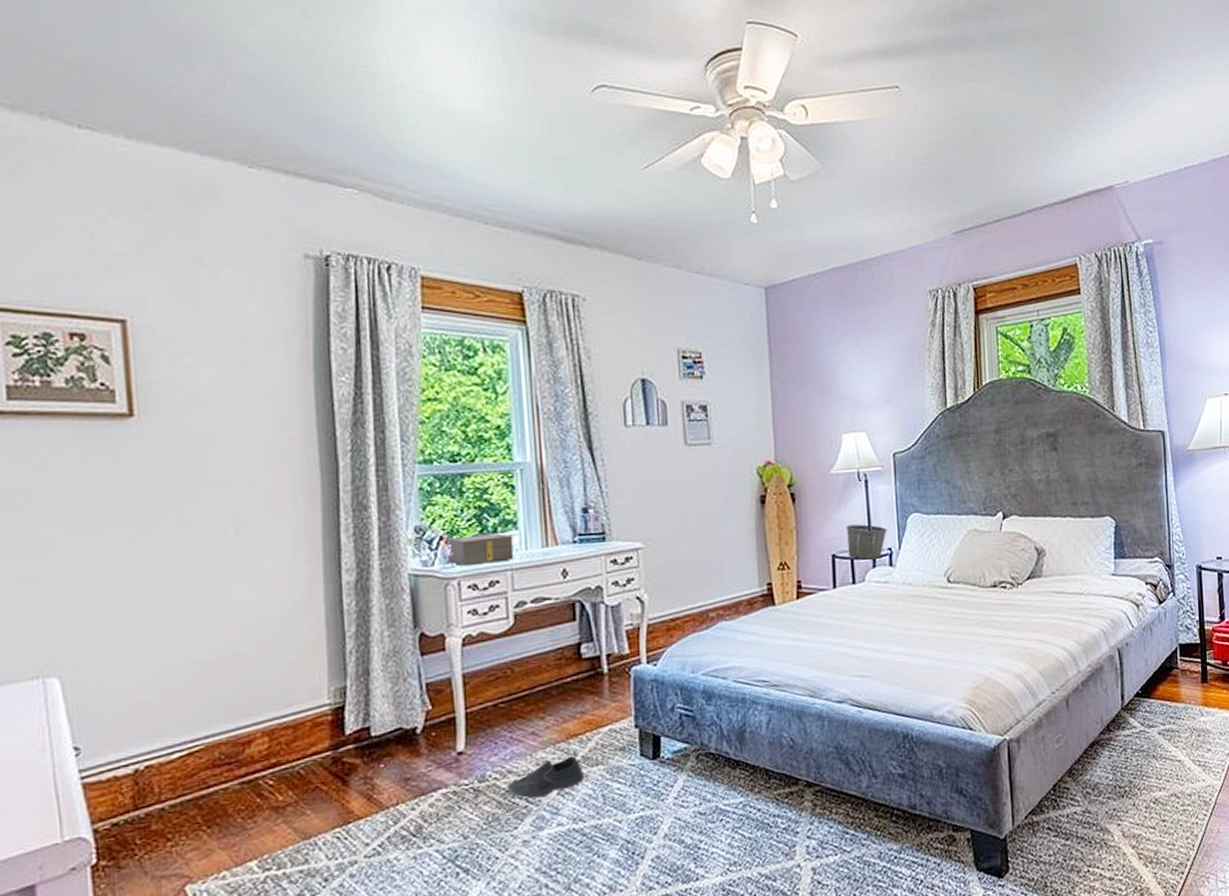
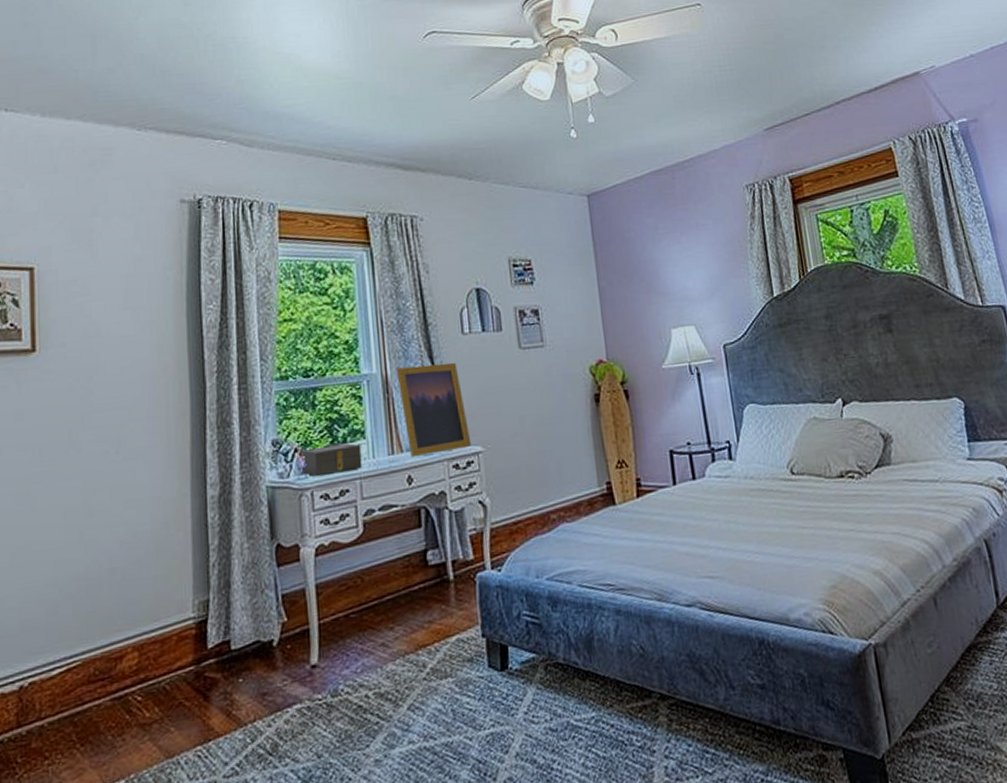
shoe: present [506,755,585,799] -> none [358,668,434,715]
picture frame: none [552,455,631,551] -> present [396,363,472,458]
basket: present [845,524,888,560] -> none [681,418,724,454]

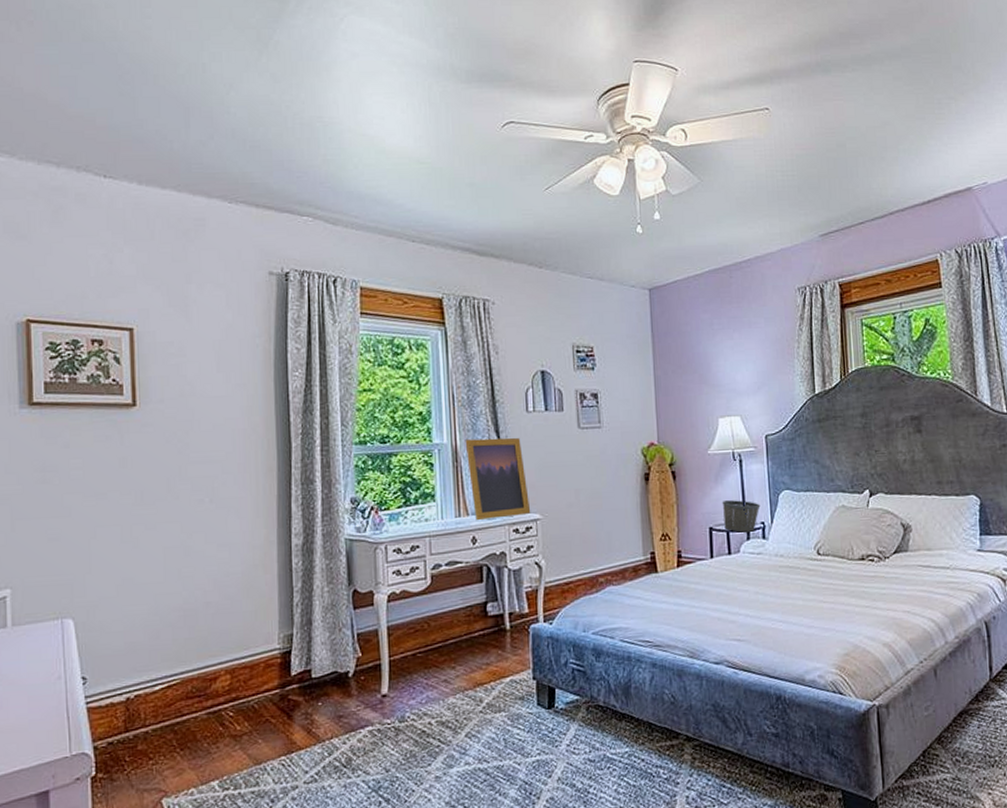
jewelry box: present [300,443,363,477] -> none [376,505,432,533]
basket: none [681,418,724,454] -> present [722,500,761,533]

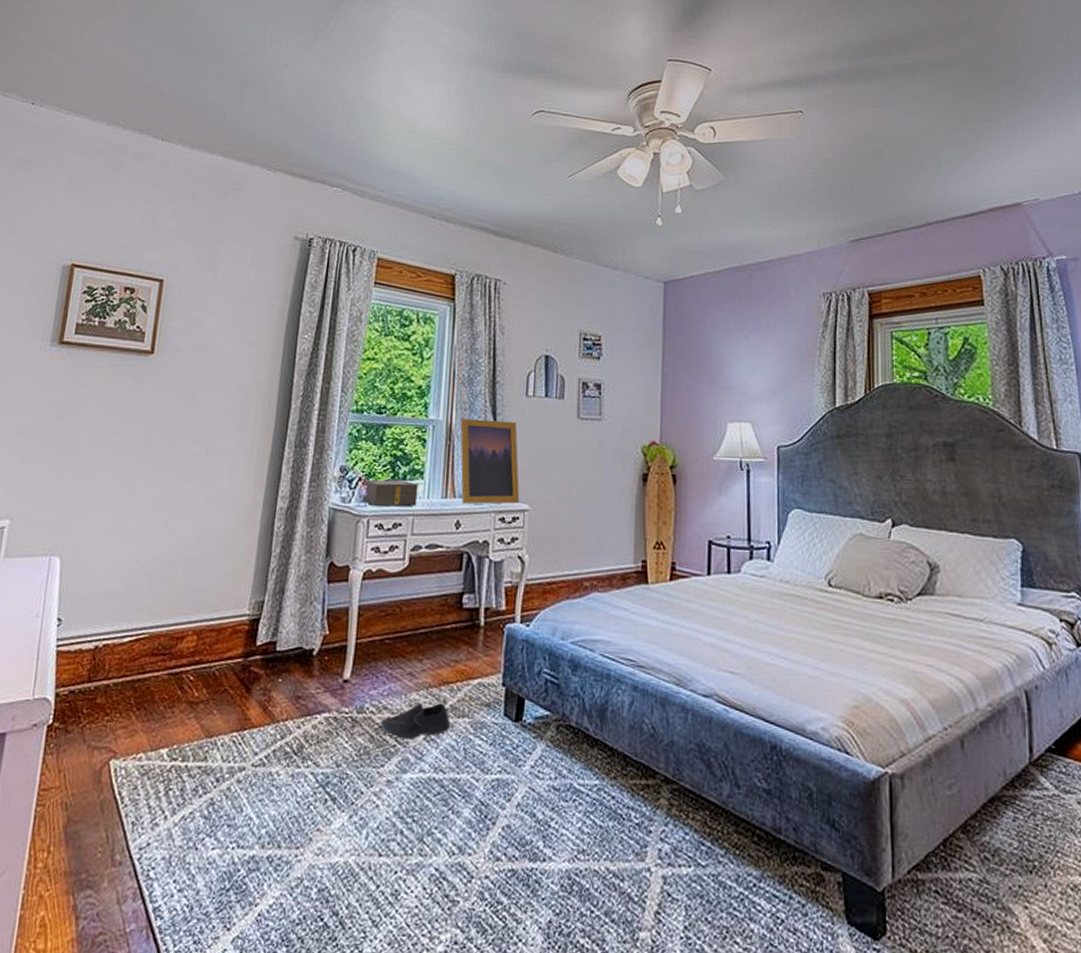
jewelry box: none [376,505,432,533] -> present [361,479,419,507]
shoe: none [422,702,489,739] -> present [380,703,451,740]
basket: present [722,500,761,533] -> none [724,513,767,551]

